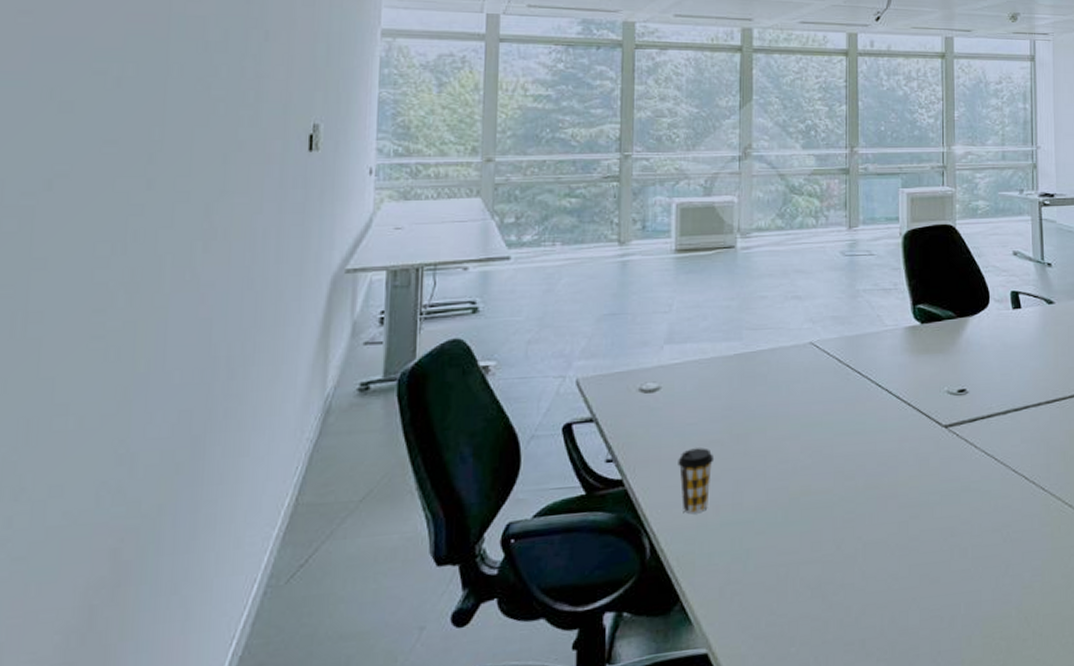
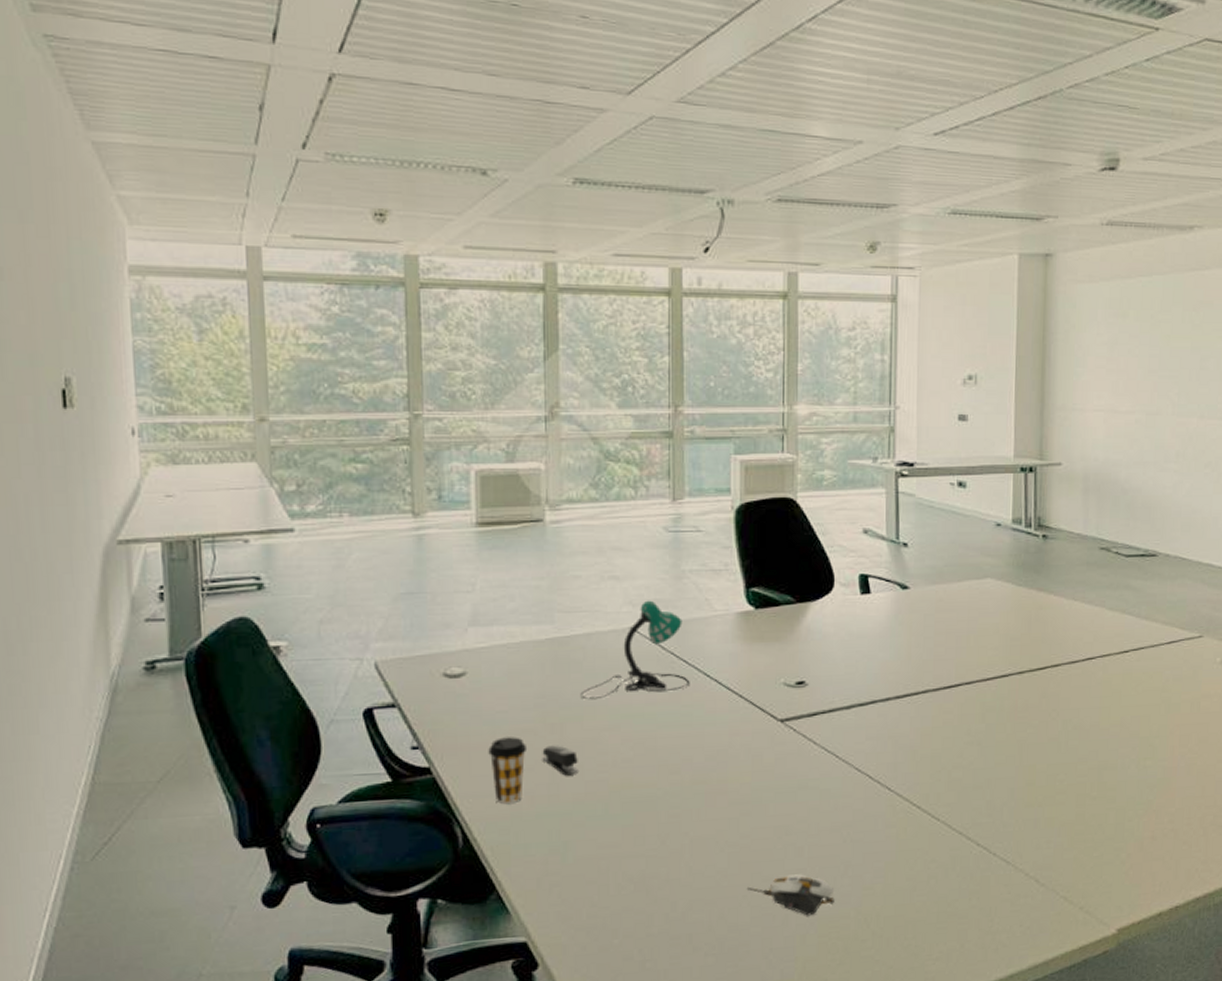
stapler: none [728,454,762,484] -> present [542,745,580,776]
desk lamp: none [764,317,863,411] -> present [580,600,690,700]
computer mouse: none [915,574,997,617] -> present [746,874,835,916]

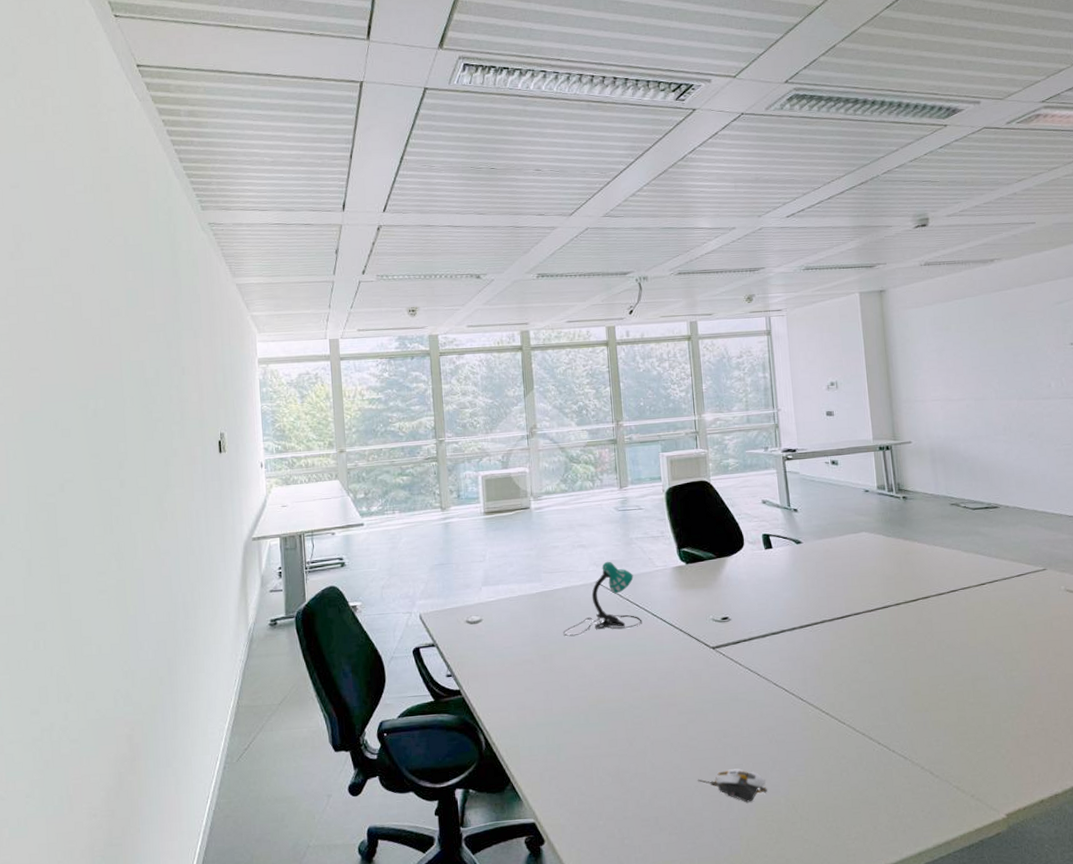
coffee cup: present [488,737,528,803] -> none [500,666,528,716]
stapler: present [542,745,580,776] -> none [538,671,566,694]

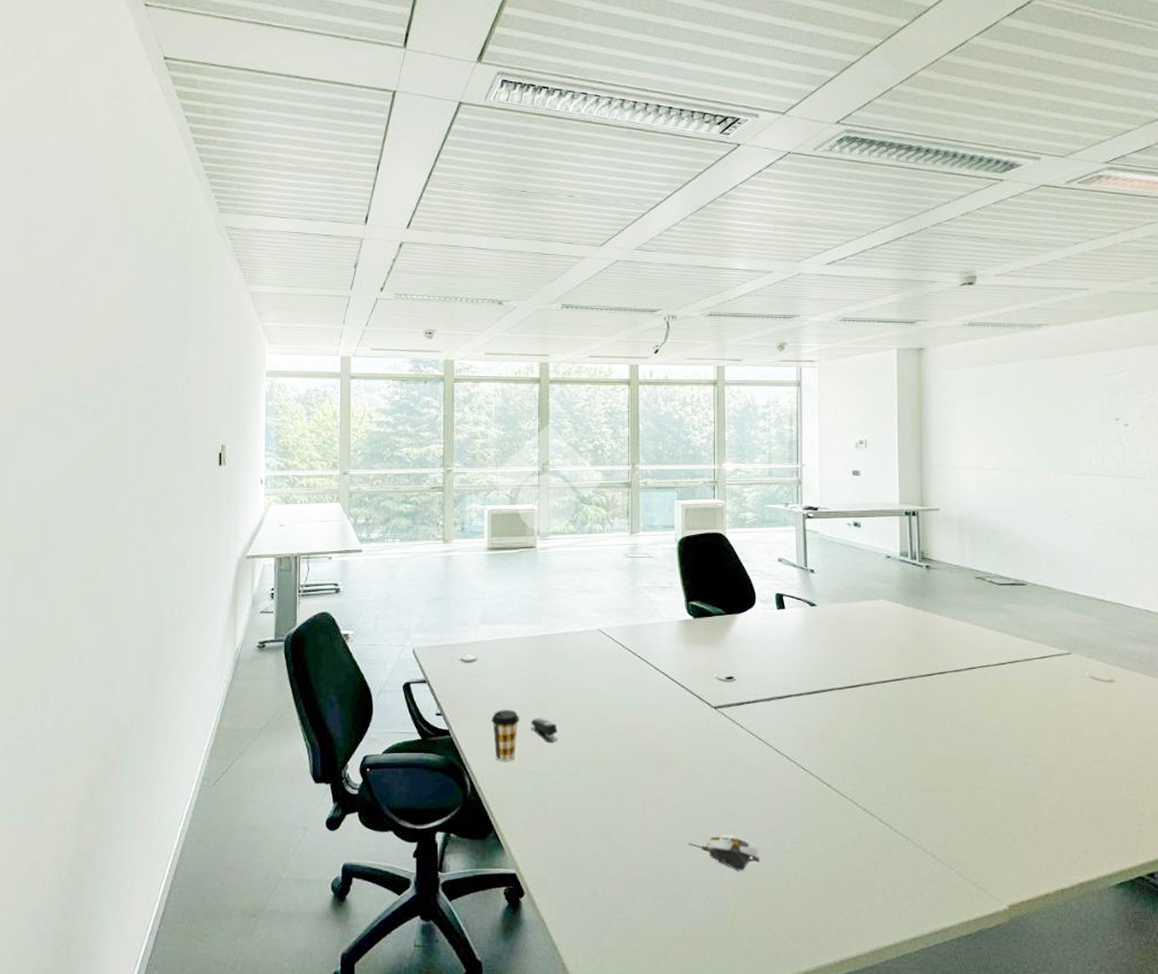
coffee cup: none [500,666,528,716] -> present [491,710,520,761]
stapler: none [538,671,566,694] -> present [531,718,558,742]
desk lamp: present [563,561,642,637] -> none [560,609,643,684]

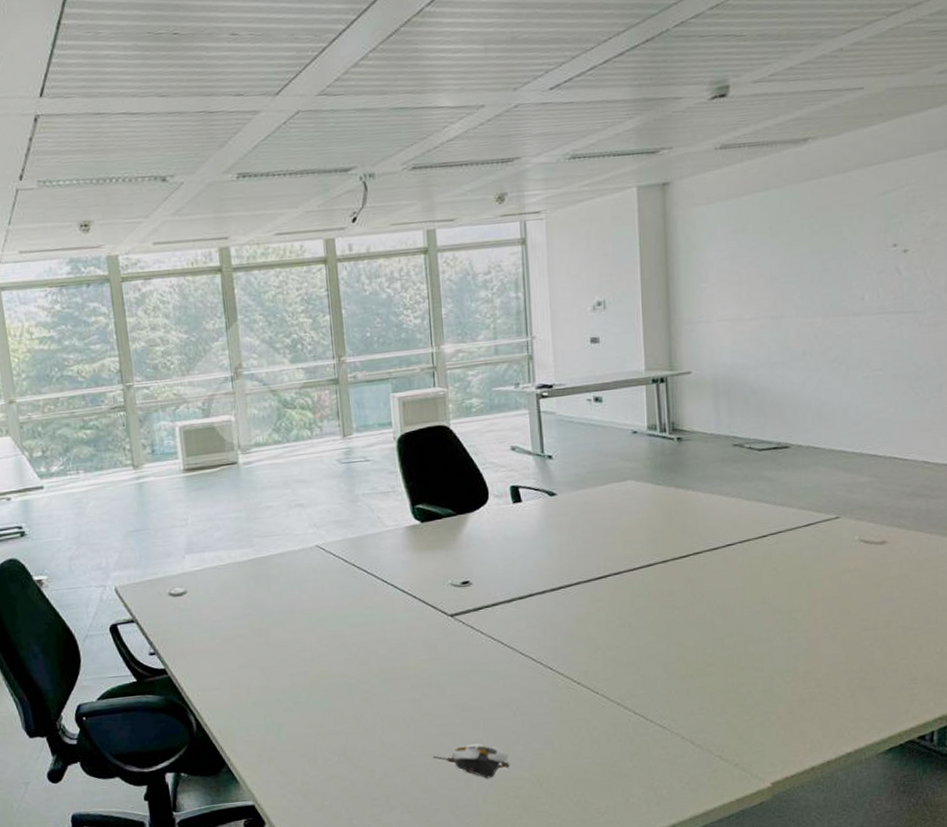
coffee cup: present [491,710,520,761] -> none [210,641,241,695]
stapler: present [531,718,558,742] -> none [253,645,285,670]

